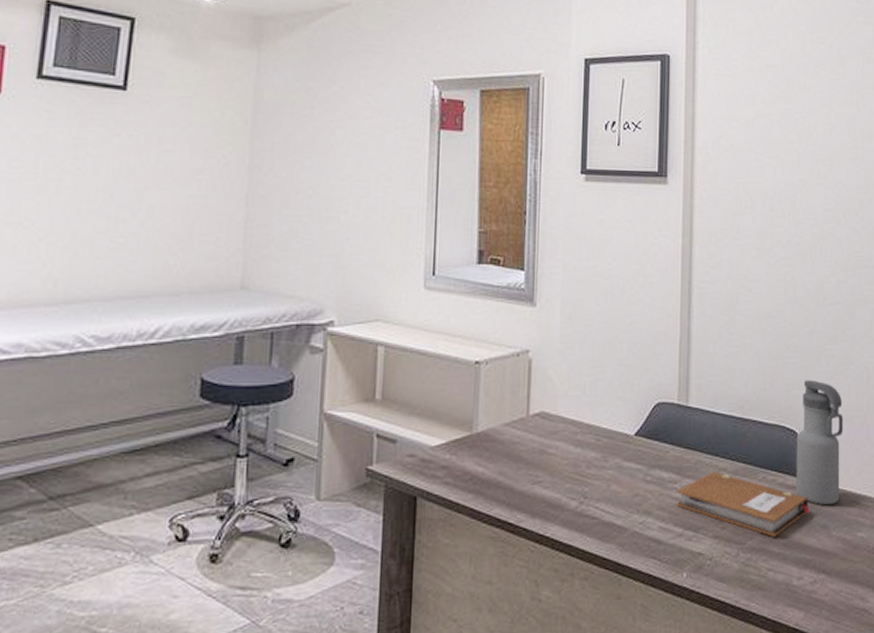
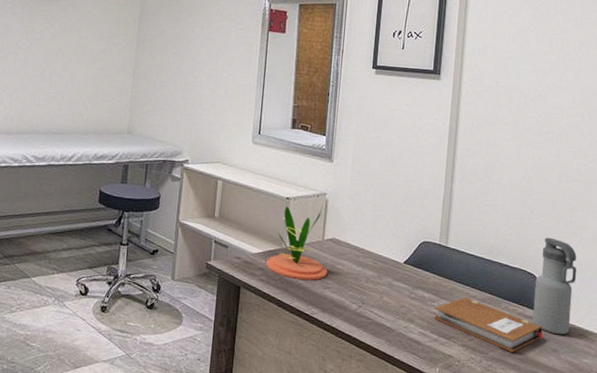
plant: none [452,370,536,476] -> present [266,206,328,280]

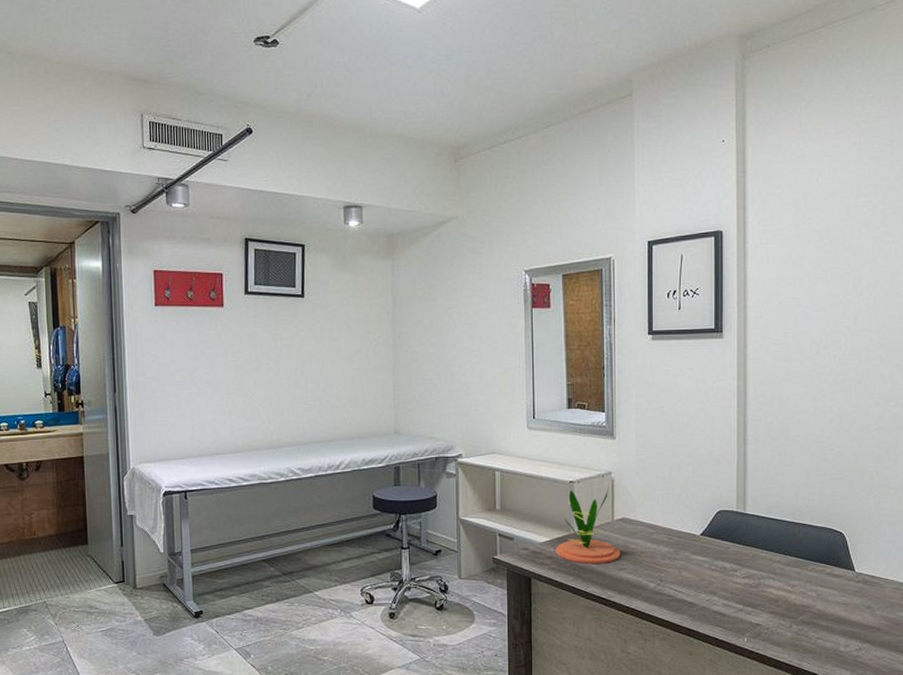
notebook: present [434,297,544,352] -> none [738,563,856,614]
water bottle: present [532,237,577,335] -> none [842,491,886,591]

